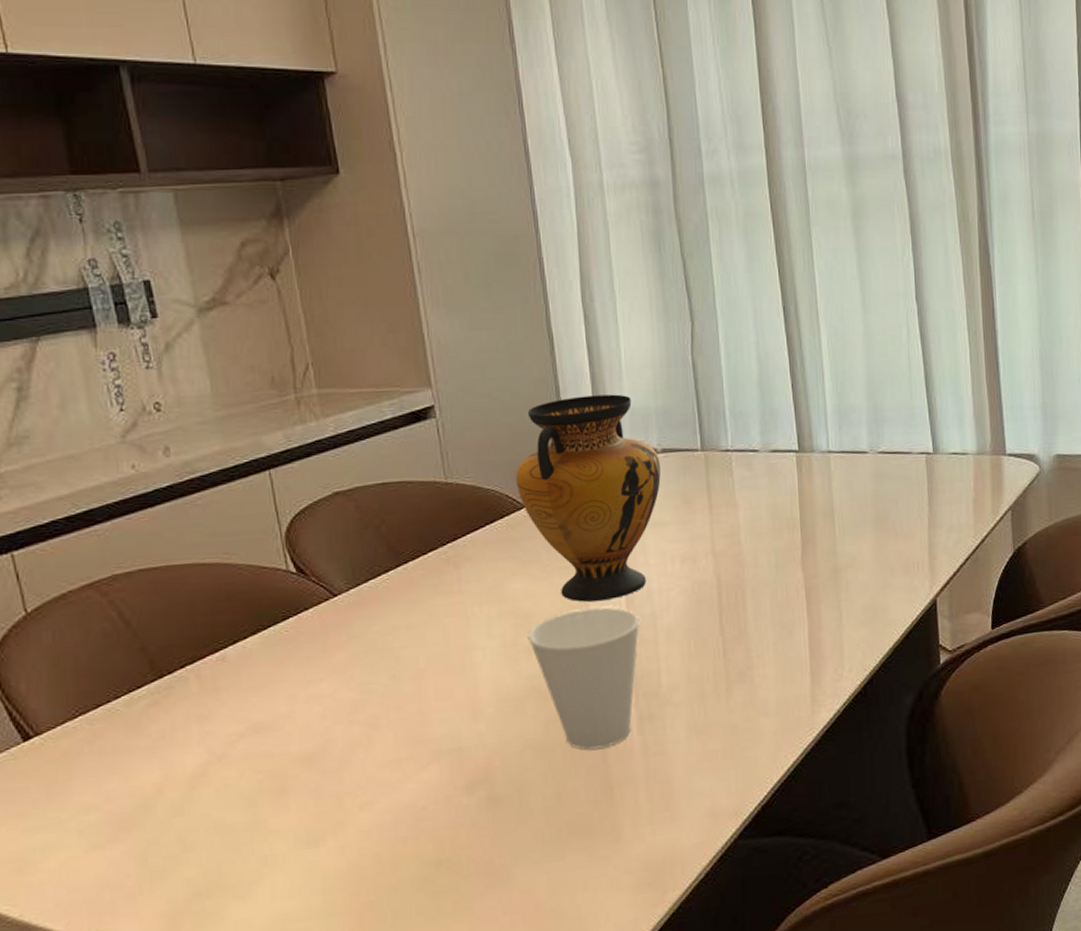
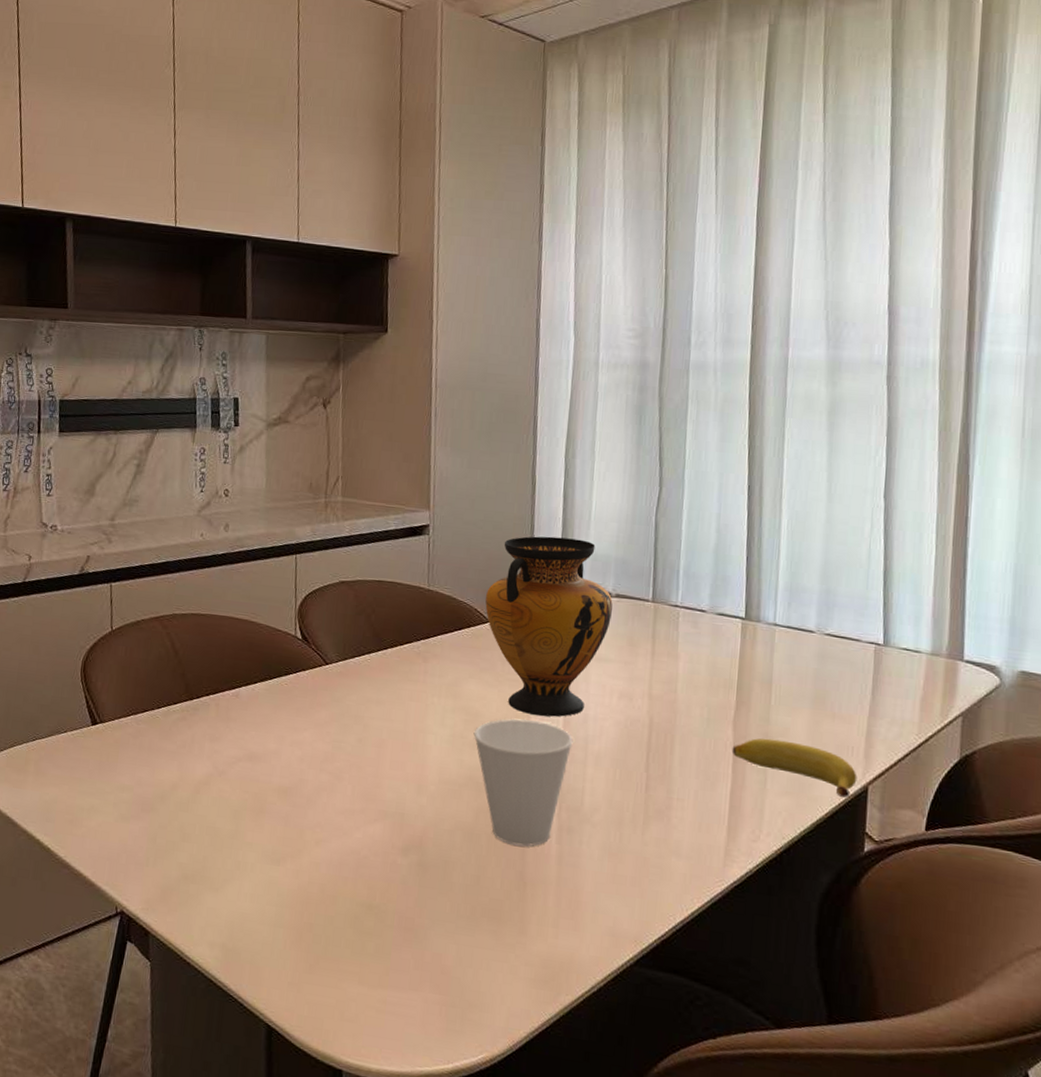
banana: none [804,570,926,615] -> present [732,738,857,798]

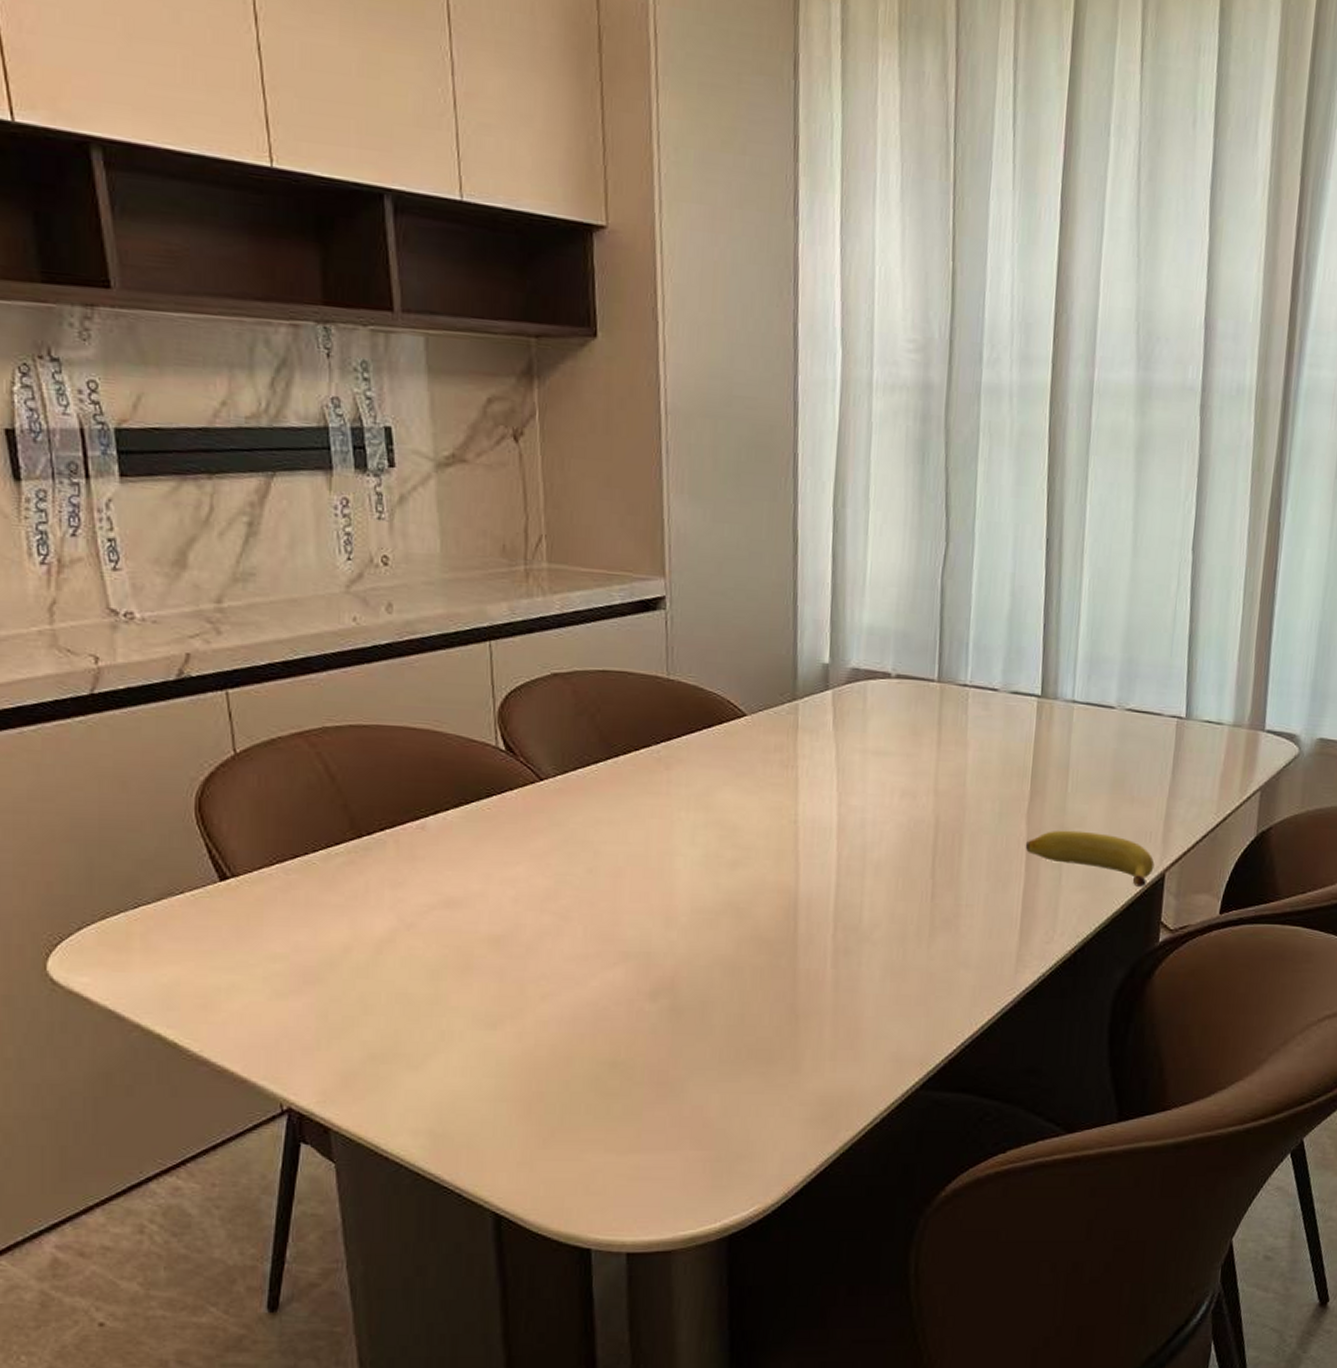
cup: present [473,719,573,847] -> none [731,830,849,975]
vase: present [485,536,613,717] -> none [740,606,893,824]

